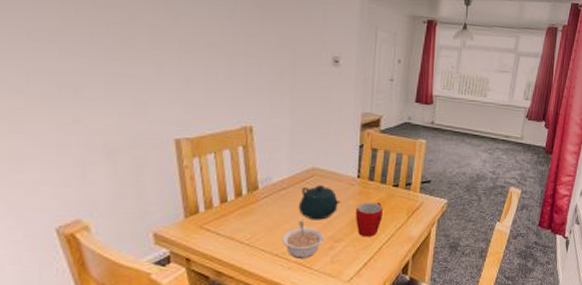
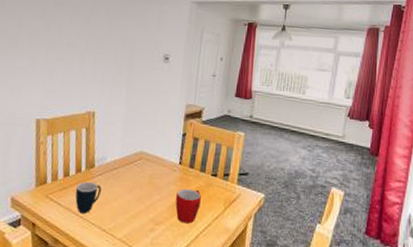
mug: none [237,205,269,240] -> present [75,181,101,213]
legume: present [281,220,324,258] -> none [109,200,146,237]
teapot: present [298,185,341,220] -> none [126,168,163,202]

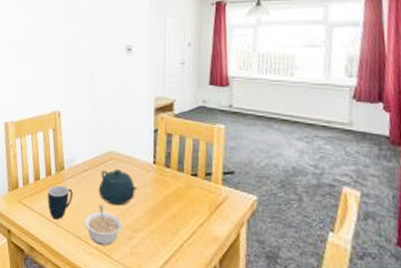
legume: none [109,200,146,237] -> present [84,204,122,246]
teapot: none [126,168,163,202] -> present [98,169,138,206]
mug: present [175,188,201,224] -> none [154,190,182,231]

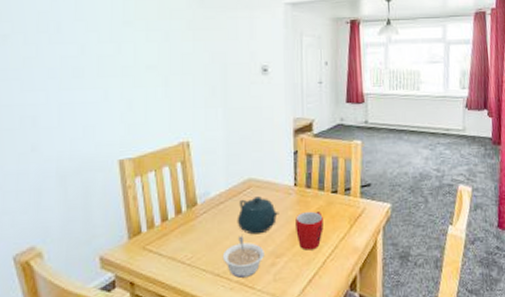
mug: present [47,185,73,219] -> none [177,222,208,260]
mug: none [154,190,182,231] -> present [296,211,323,251]

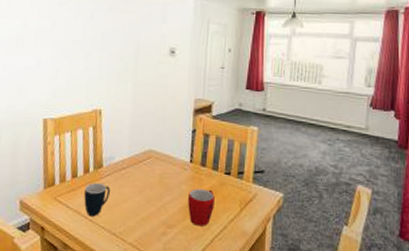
mug: none [177,222,208,260] -> present [84,182,110,216]
legume: present [222,235,264,278] -> none [119,201,157,241]
teapot: present [237,196,279,235] -> none [135,167,174,203]

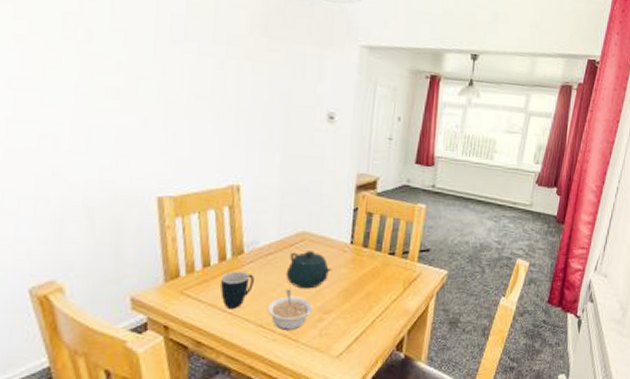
legume: none [119,201,157,241] -> present [267,289,312,330]
teapot: none [135,167,174,203] -> present [285,251,332,289]
mug: present [188,188,215,227] -> none [347,270,377,309]

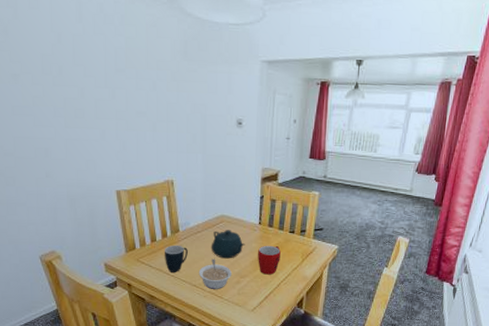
mug: none [347,270,377,309] -> present [258,245,281,275]

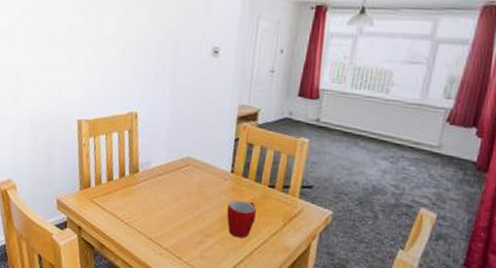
mug: present [164,245,188,272] -> none [119,187,146,220]
legume: present [198,258,232,289] -> none [155,208,194,248]
teapot: present [211,230,245,259] -> none [172,175,213,212]

